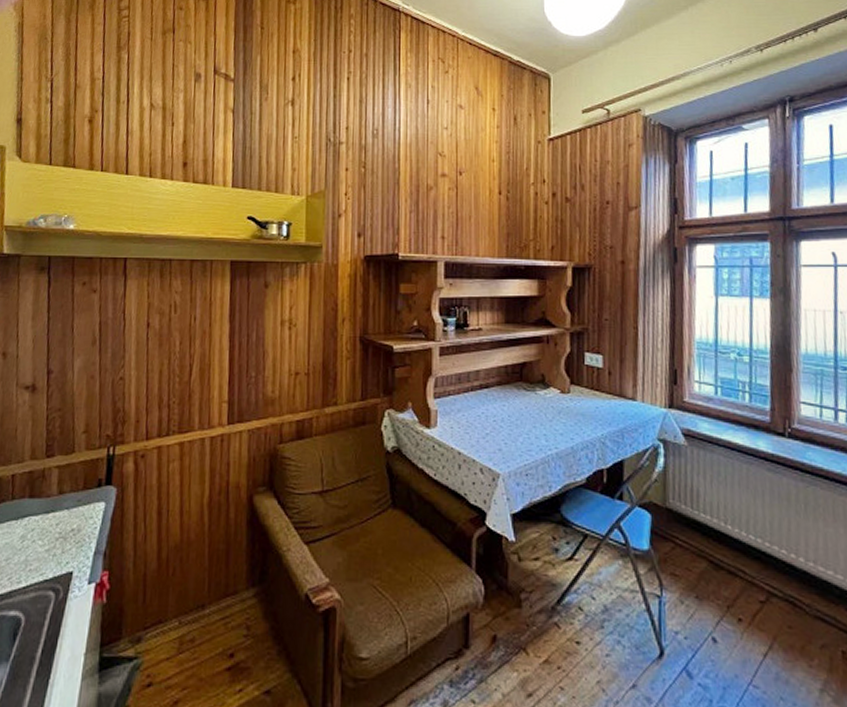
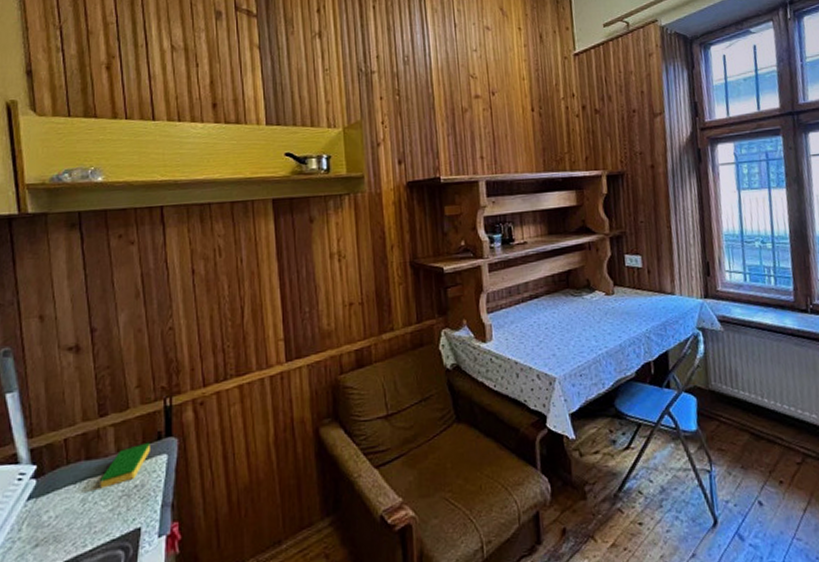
dish sponge: none [39,488,90,528] -> present [100,442,150,489]

